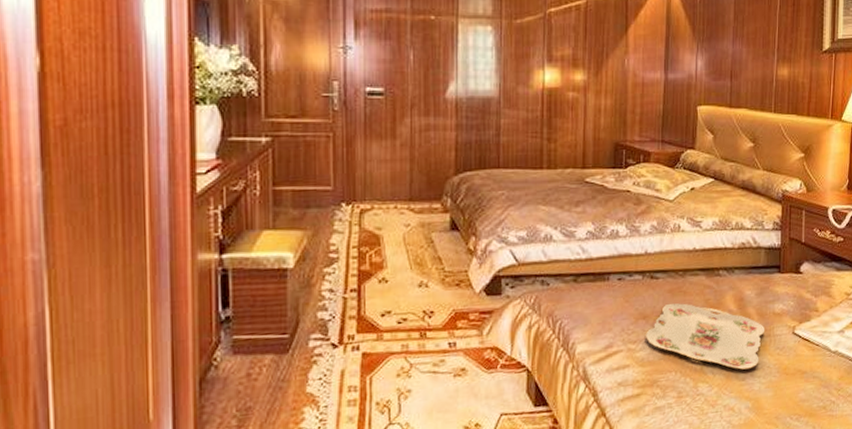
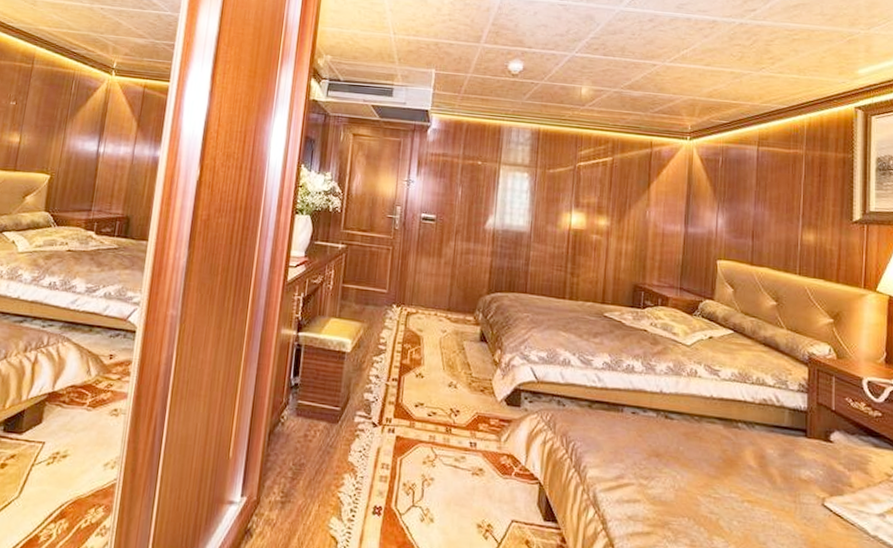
serving tray: present [646,303,765,370] -> none [658,446,790,533]

